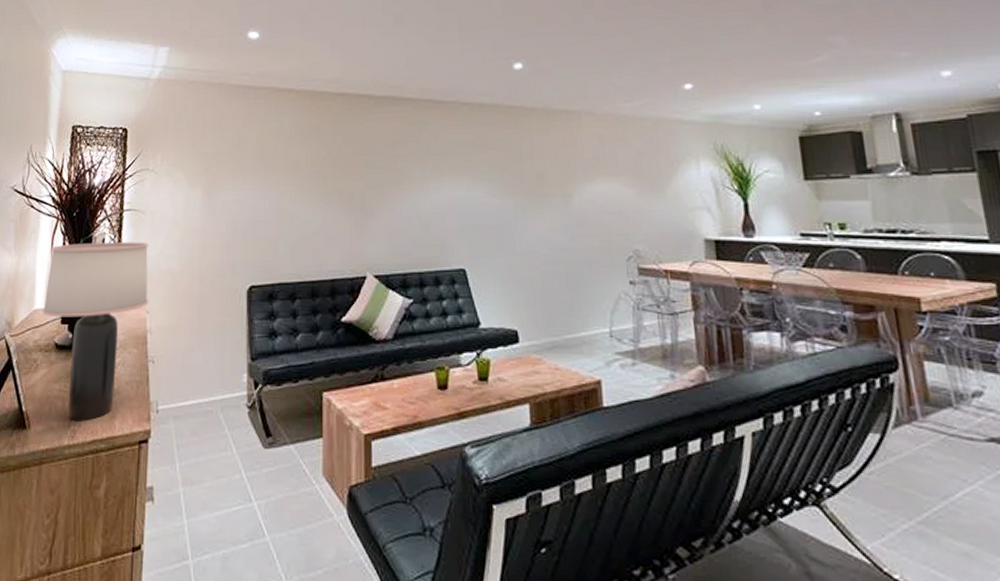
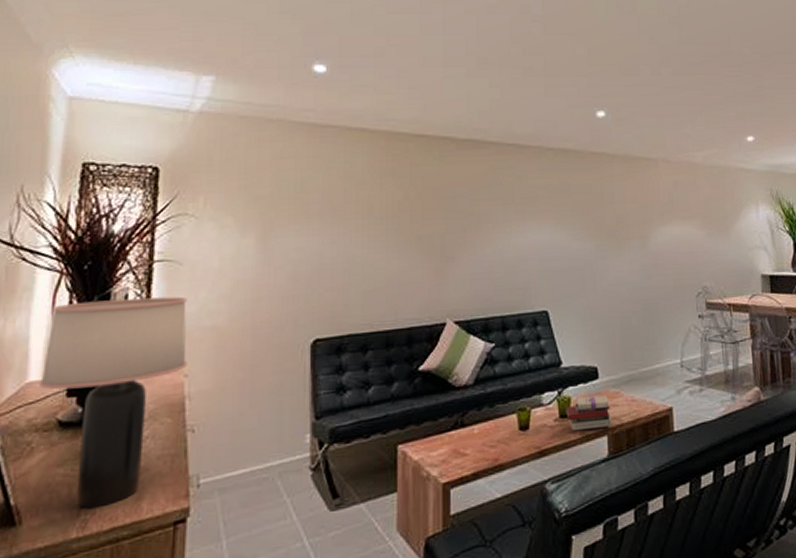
books: none [485,361,535,396] -> present [566,396,612,432]

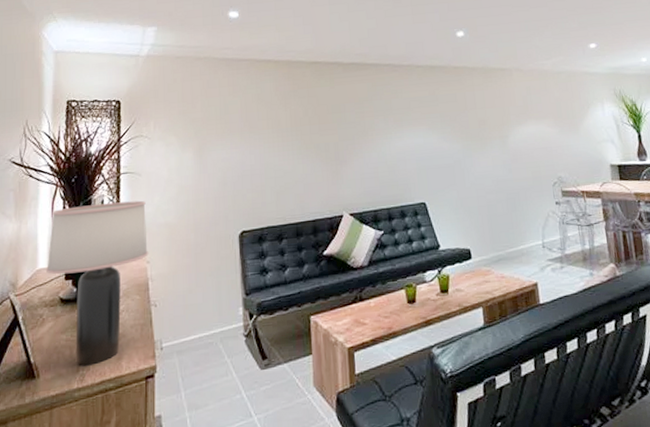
books: present [566,396,612,432] -> none [445,273,486,304]

